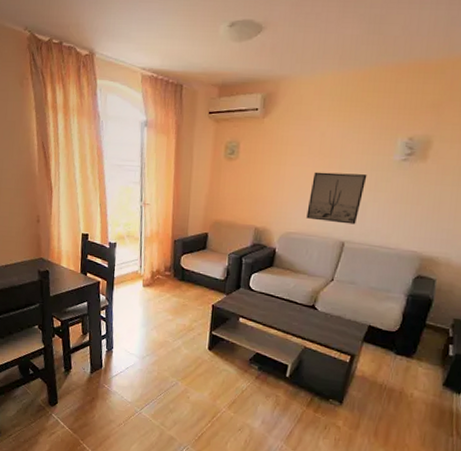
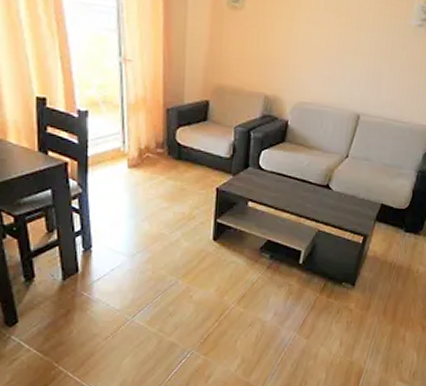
wall art: present [306,172,367,225] -> none [321,32,384,95]

